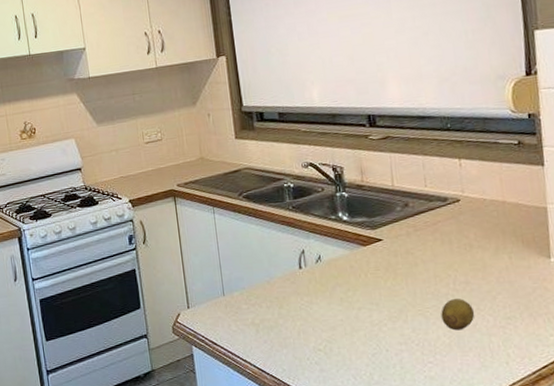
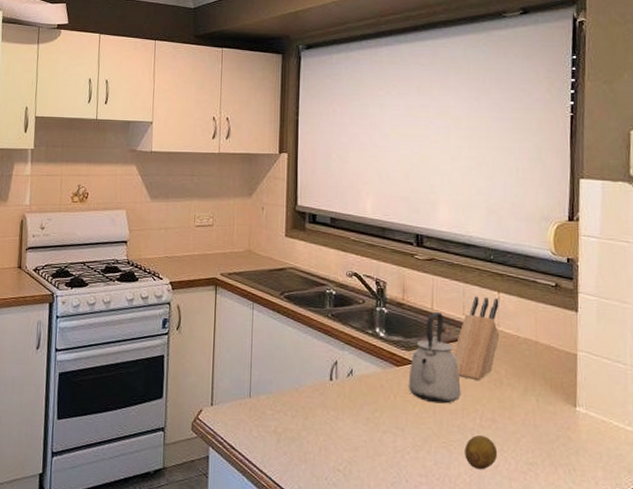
kettle: none [377,188,432,275] -> present [408,312,461,404]
knife block: none [420,165,465,248] -> present [454,296,500,381]

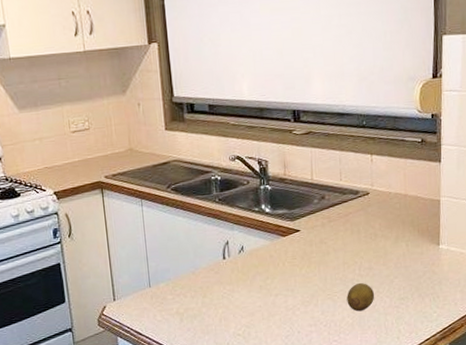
kettle: present [408,312,461,404] -> none [294,182,342,263]
knife block: present [454,296,500,381] -> none [334,161,374,238]

